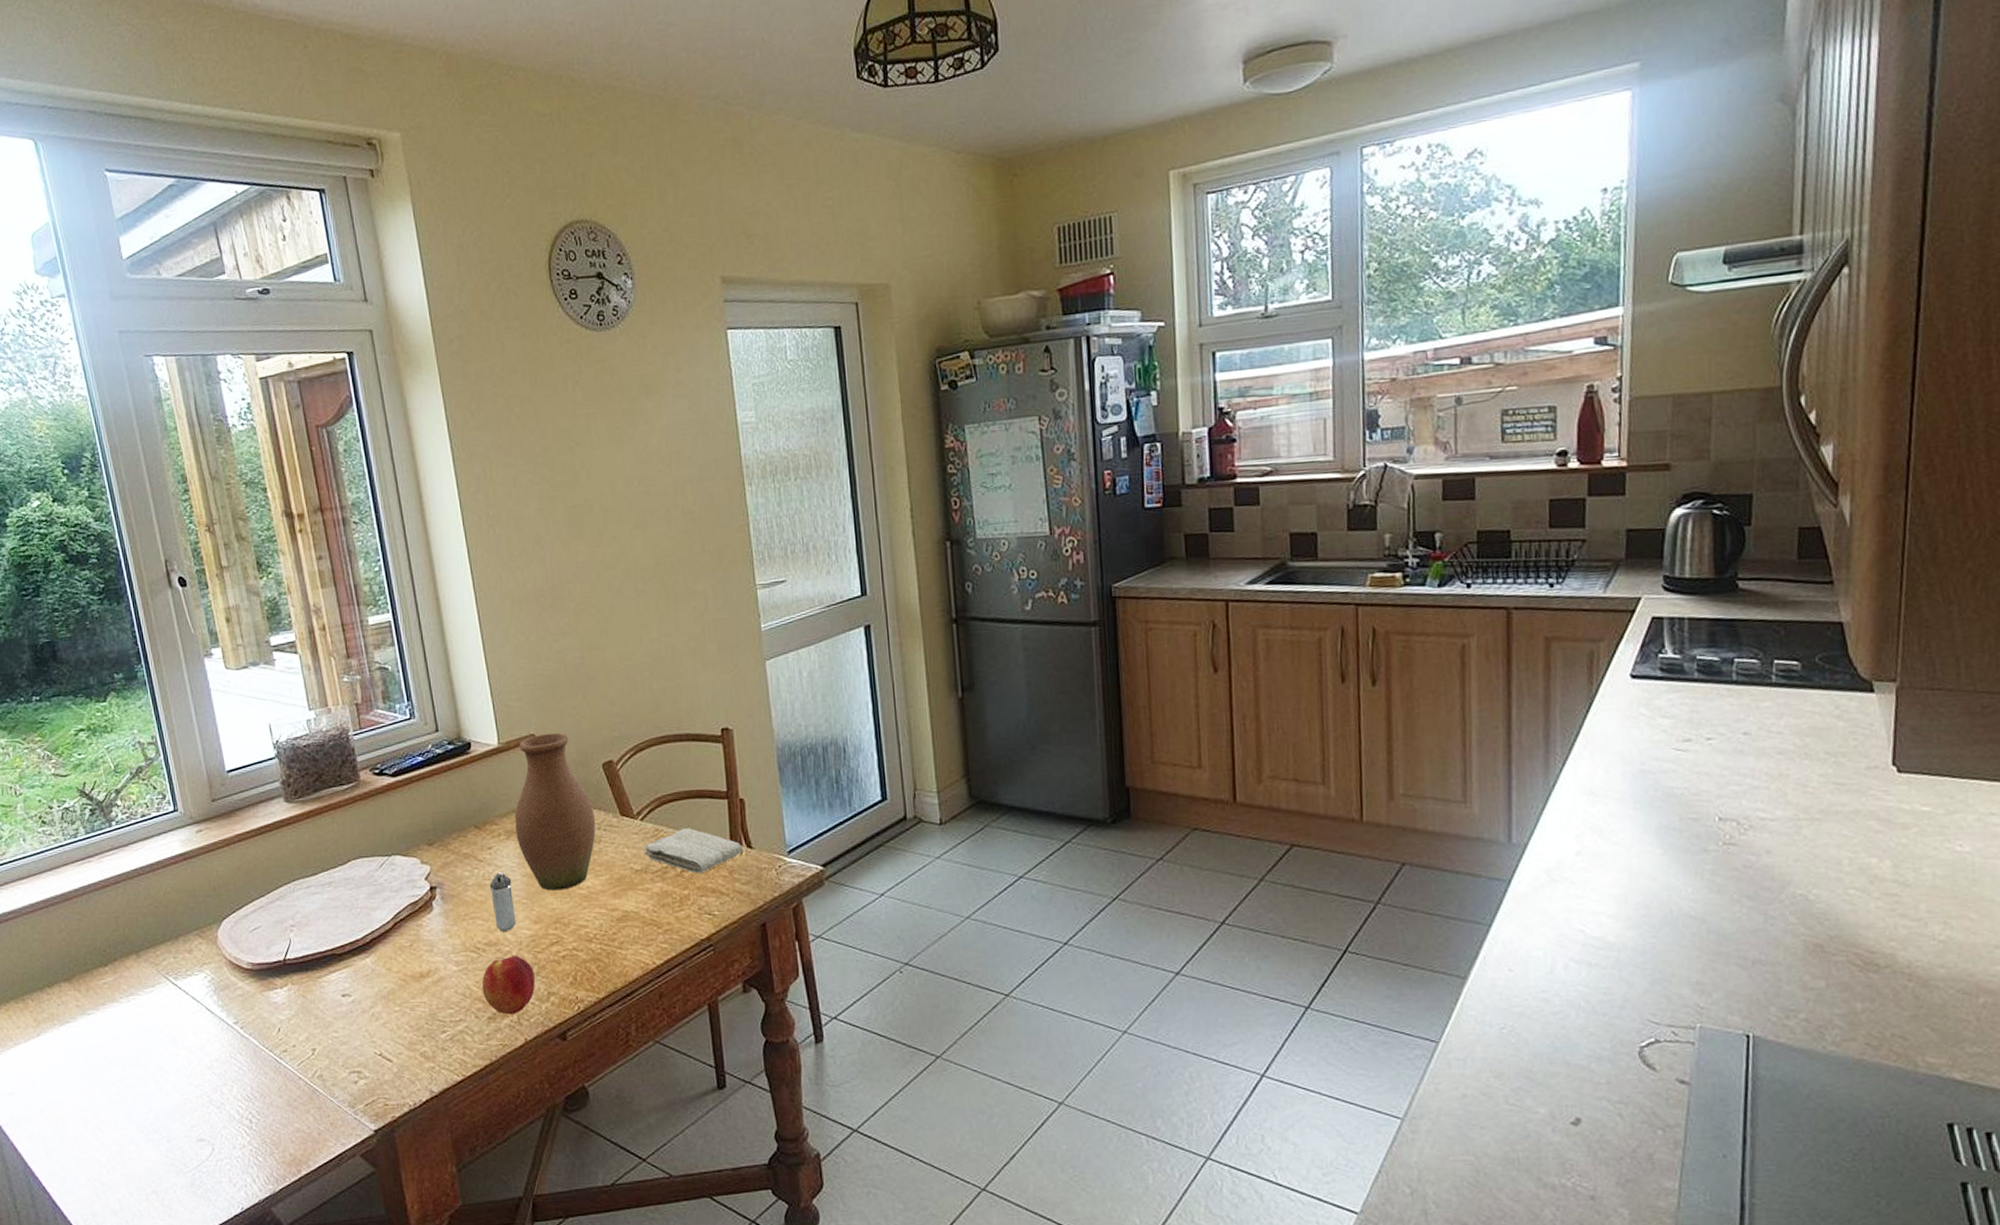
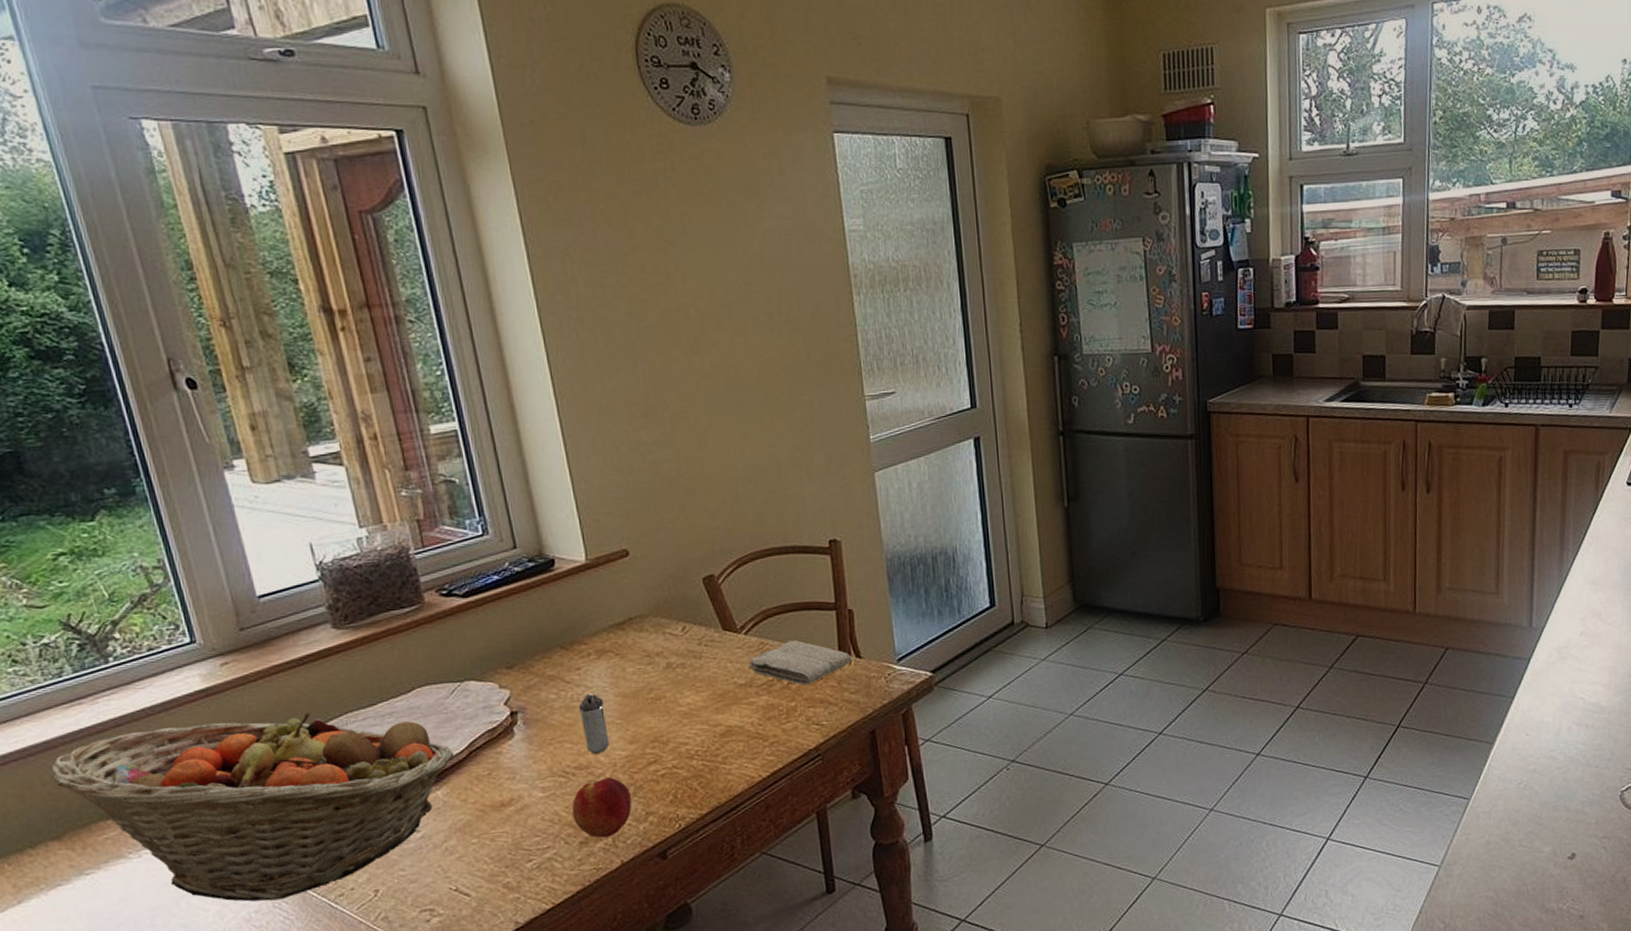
fruit basket: none [66,879,382,1051] -> present [51,713,454,902]
vase: present [514,732,596,891] -> none [605,547,697,710]

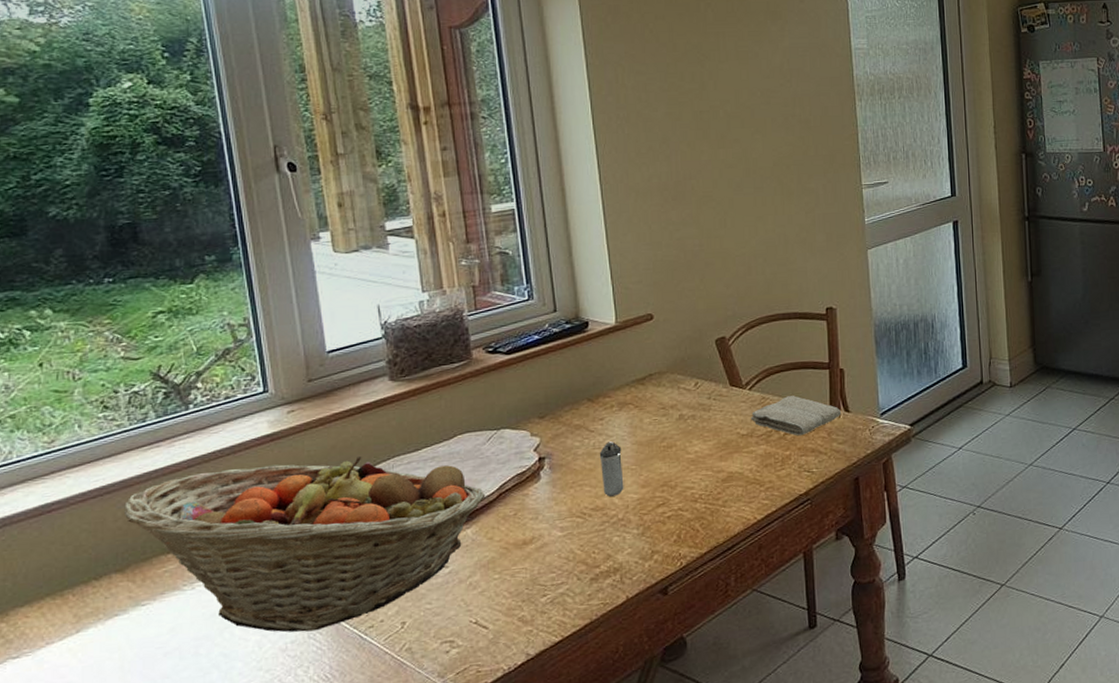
peach: present [571,777,632,838] -> none [586,518,640,575]

